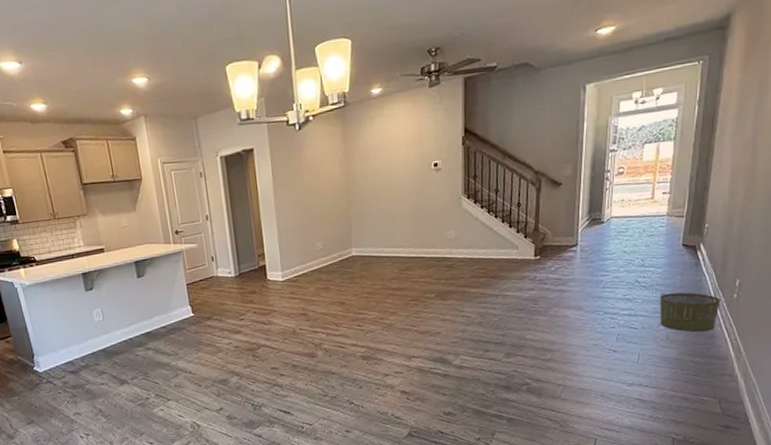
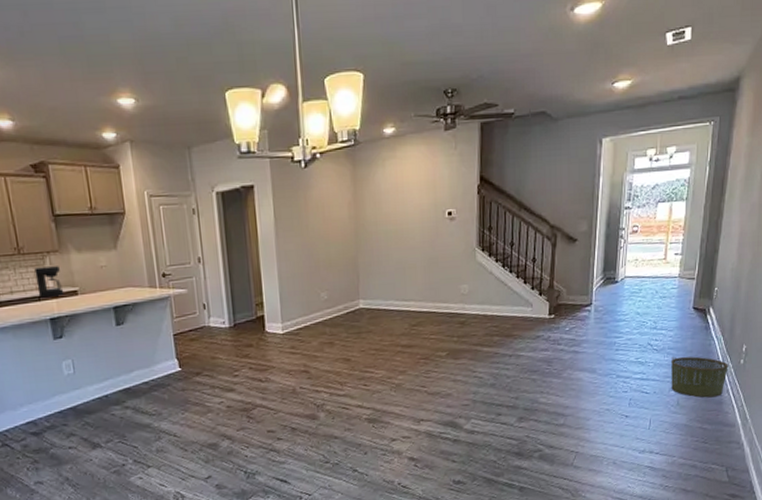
coffee maker: none [67,228,93,256] -> present [34,266,65,298]

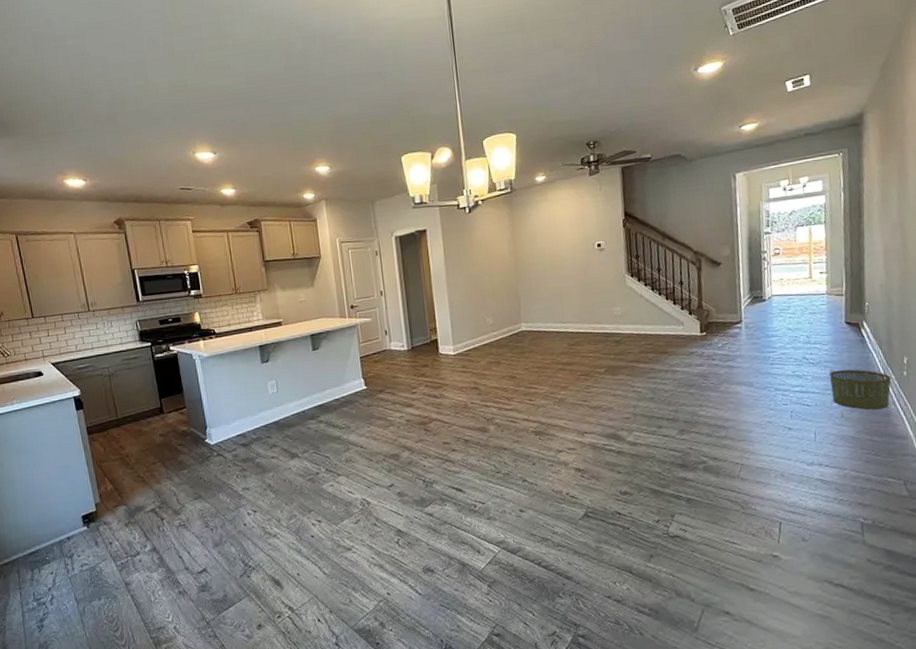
coffee maker: present [34,266,65,298] -> none [248,302,271,329]

